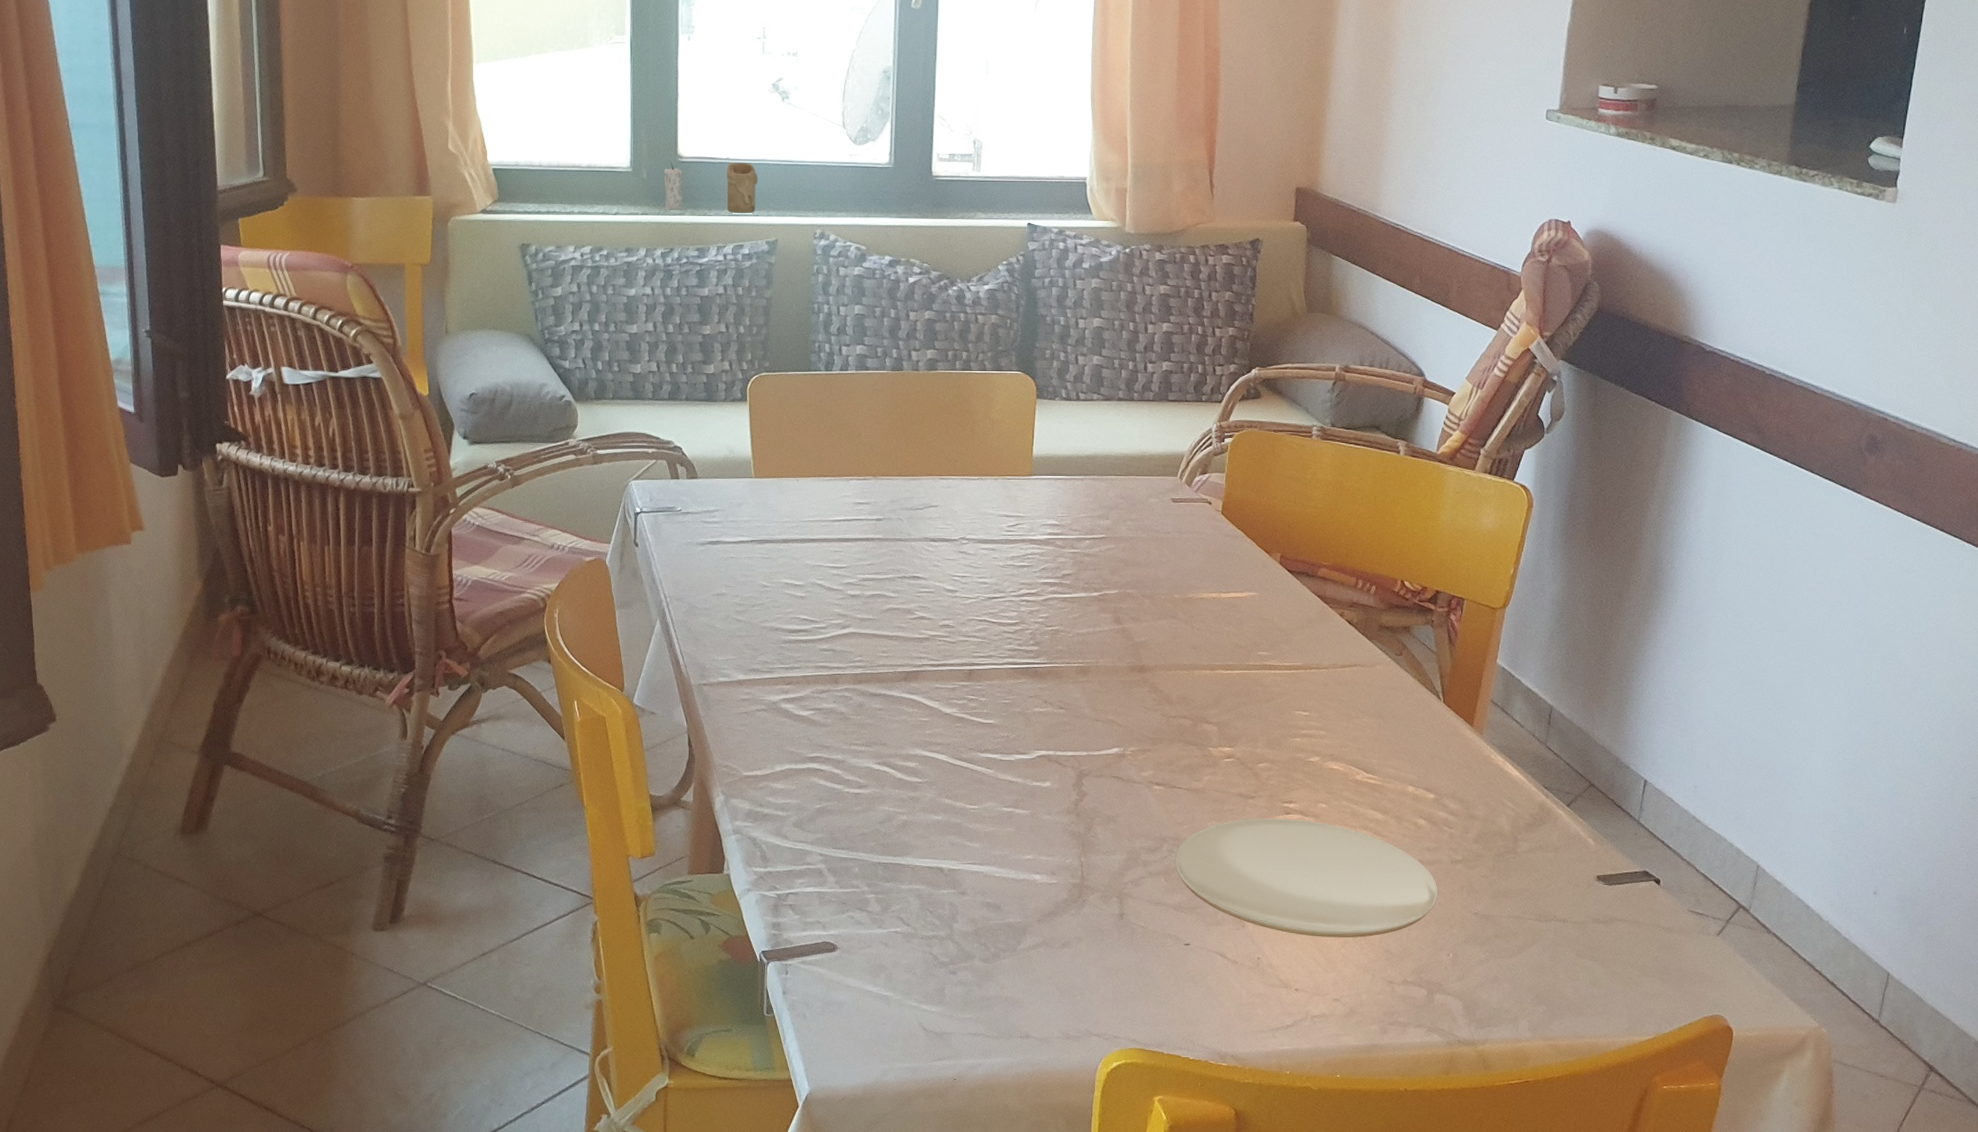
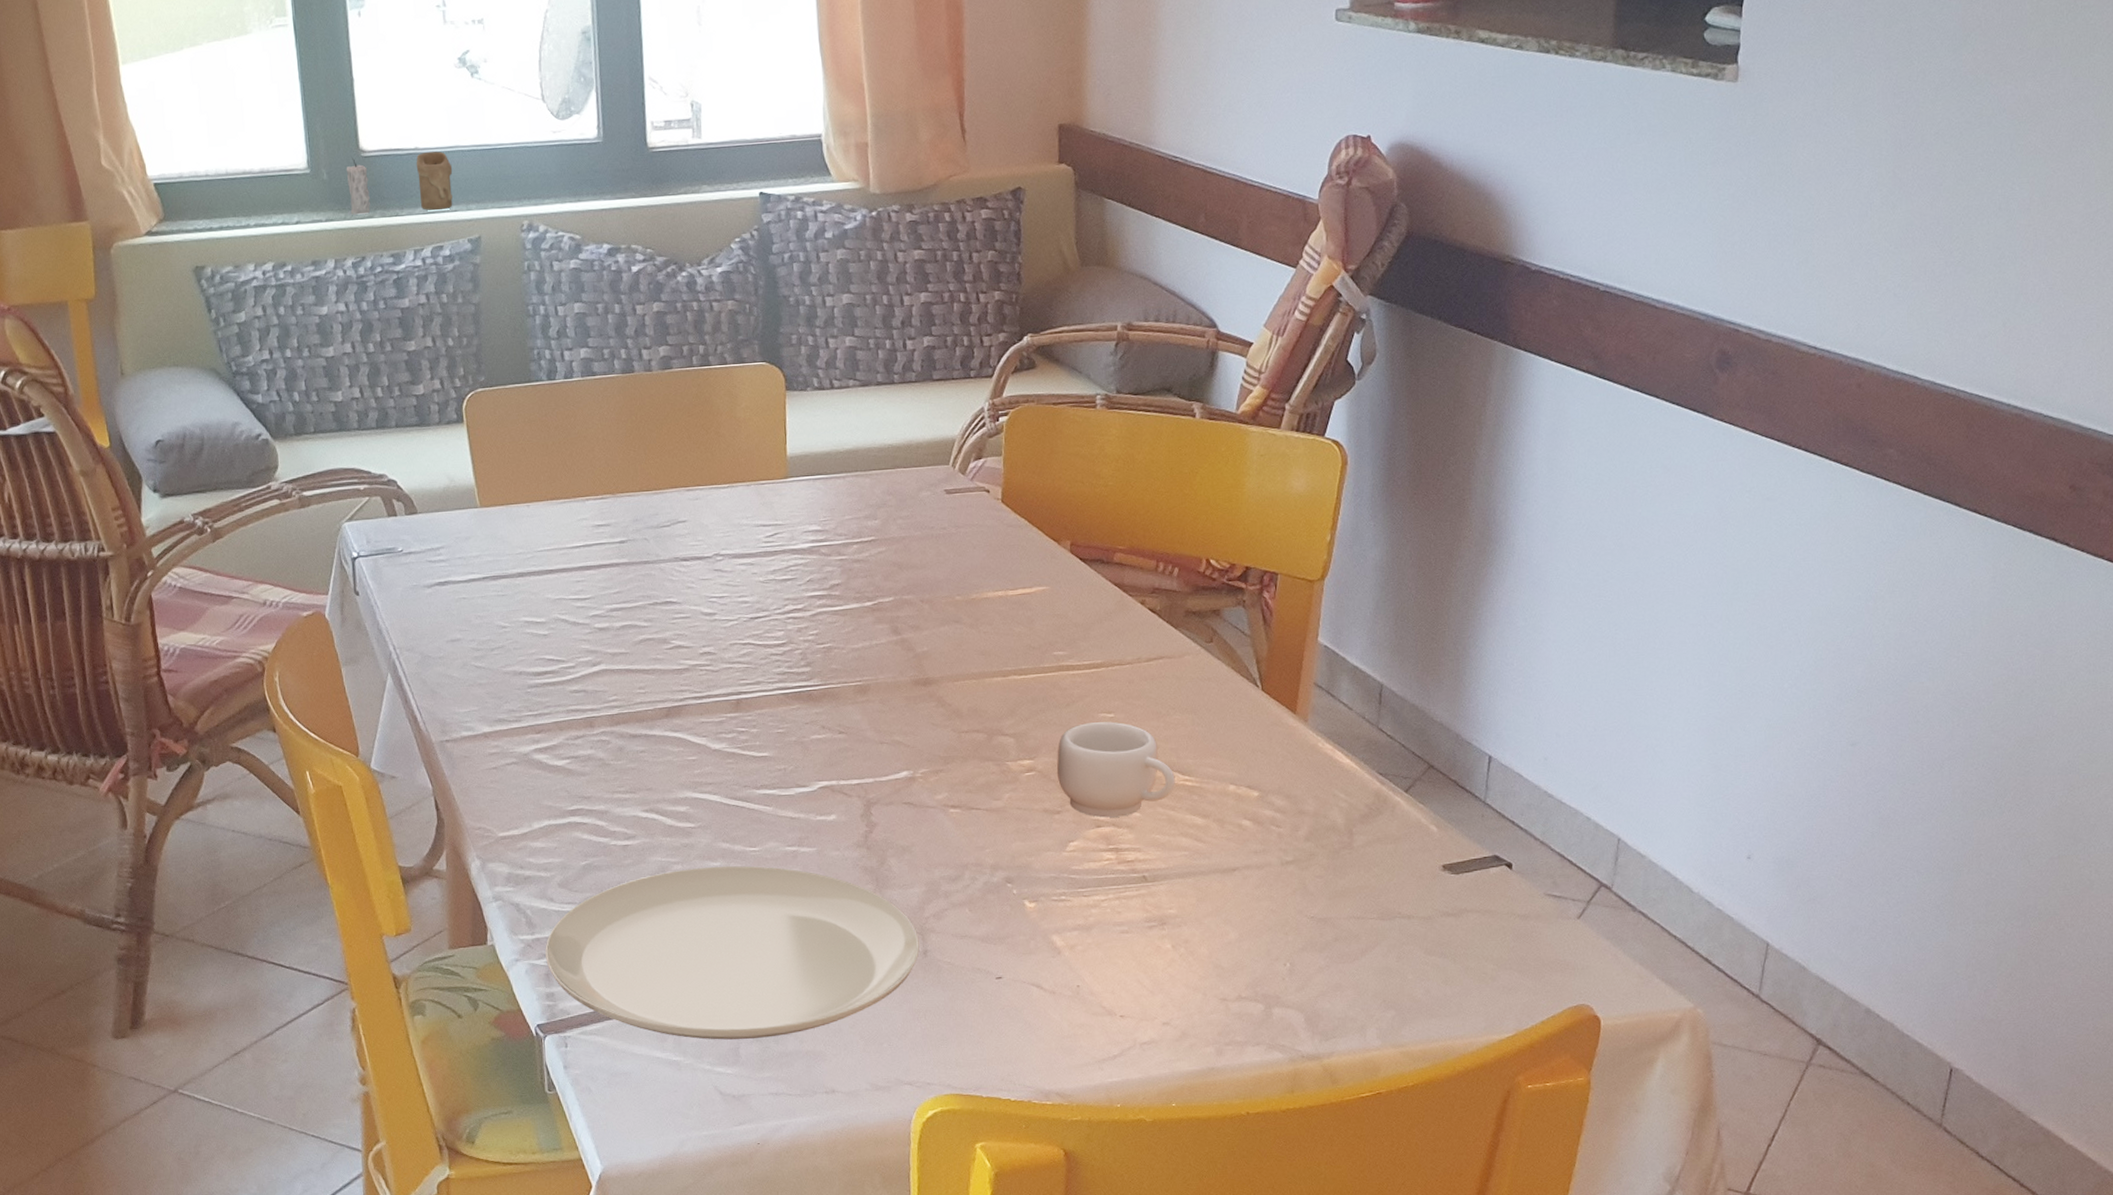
plate: none [775,820,1117,981] -> present [545,866,920,1040]
plate: present [1174,818,1438,938] -> none [978,832,1270,958]
cup: none [1253,718,1360,806] -> present [1056,721,1175,818]

